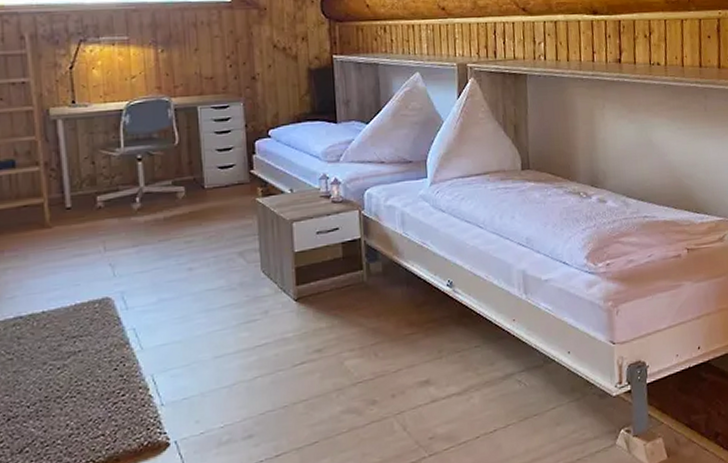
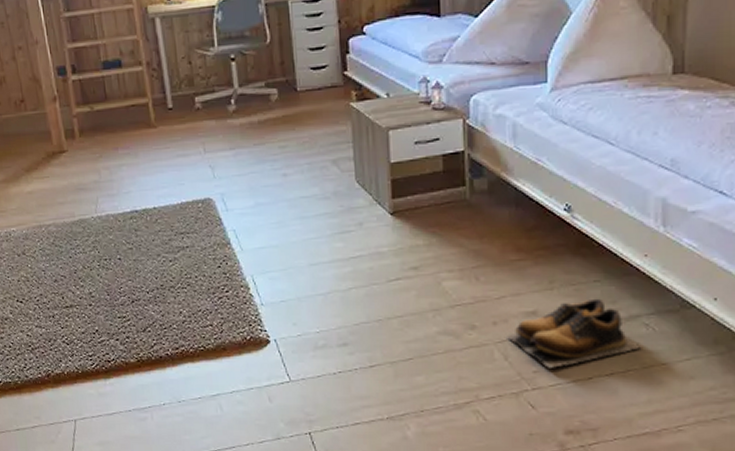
shoes: none [404,361,517,433] -> present [507,298,642,368]

